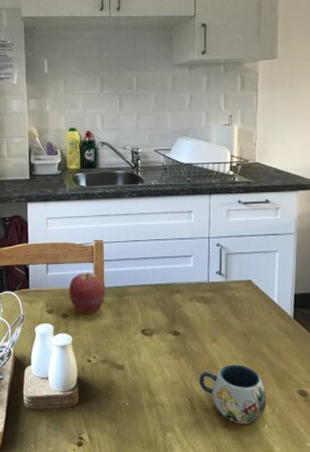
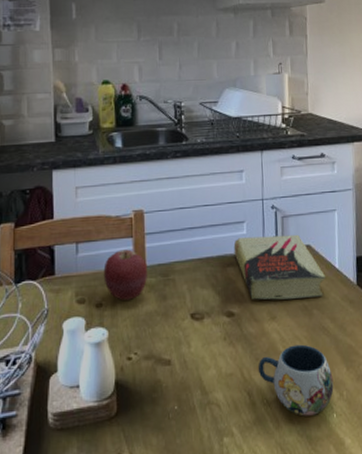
book: none [181,270,265,326] -> present [233,234,326,300]

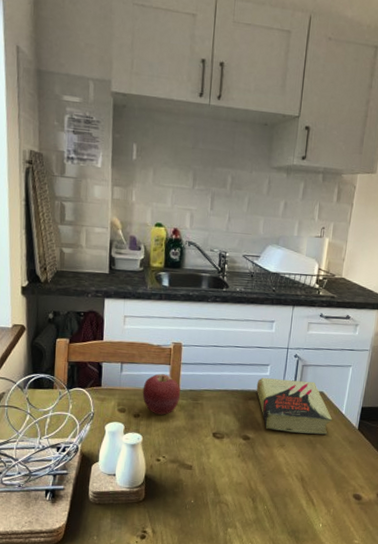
mug: present [258,344,334,416] -> none [263,469,324,523]

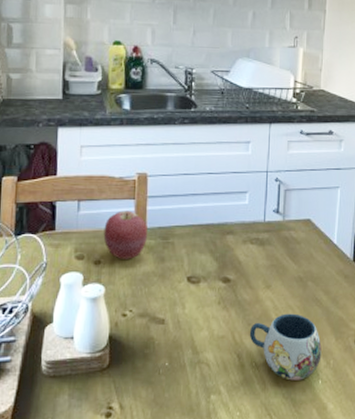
book: present [256,378,333,435] -> none [234,207,324,270]
mug: none [263,469,324,523] -> present [249,313,322,381]

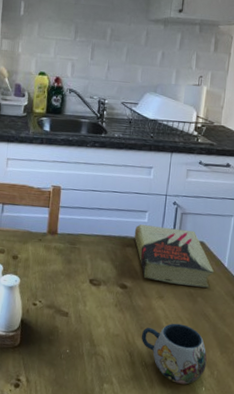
apple: present [103,210,148,259] -> none [21,216,59,258]
book: none [234,207,324,270] -> present [134,224,215,288]

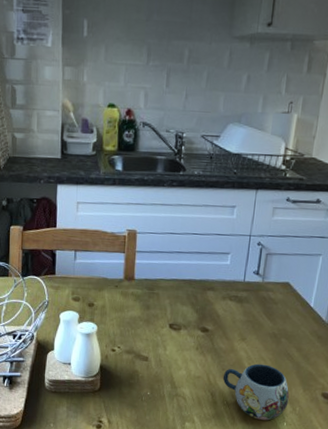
book: present [134,224,215,288] -> none [215,267,300,329]

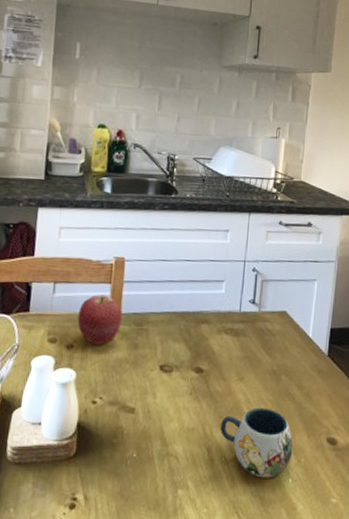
apple: none [96,262,136,305] -> present [77,294,123,345]

